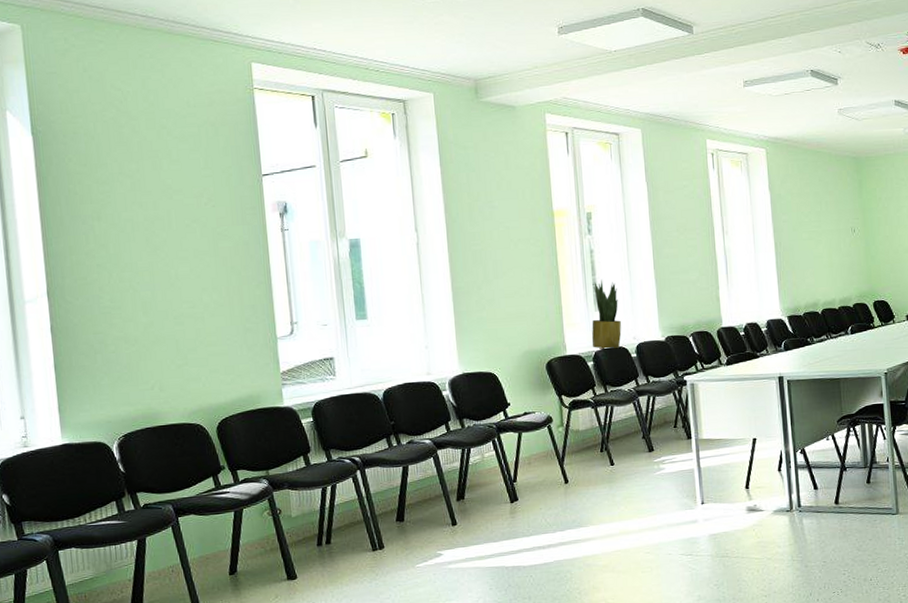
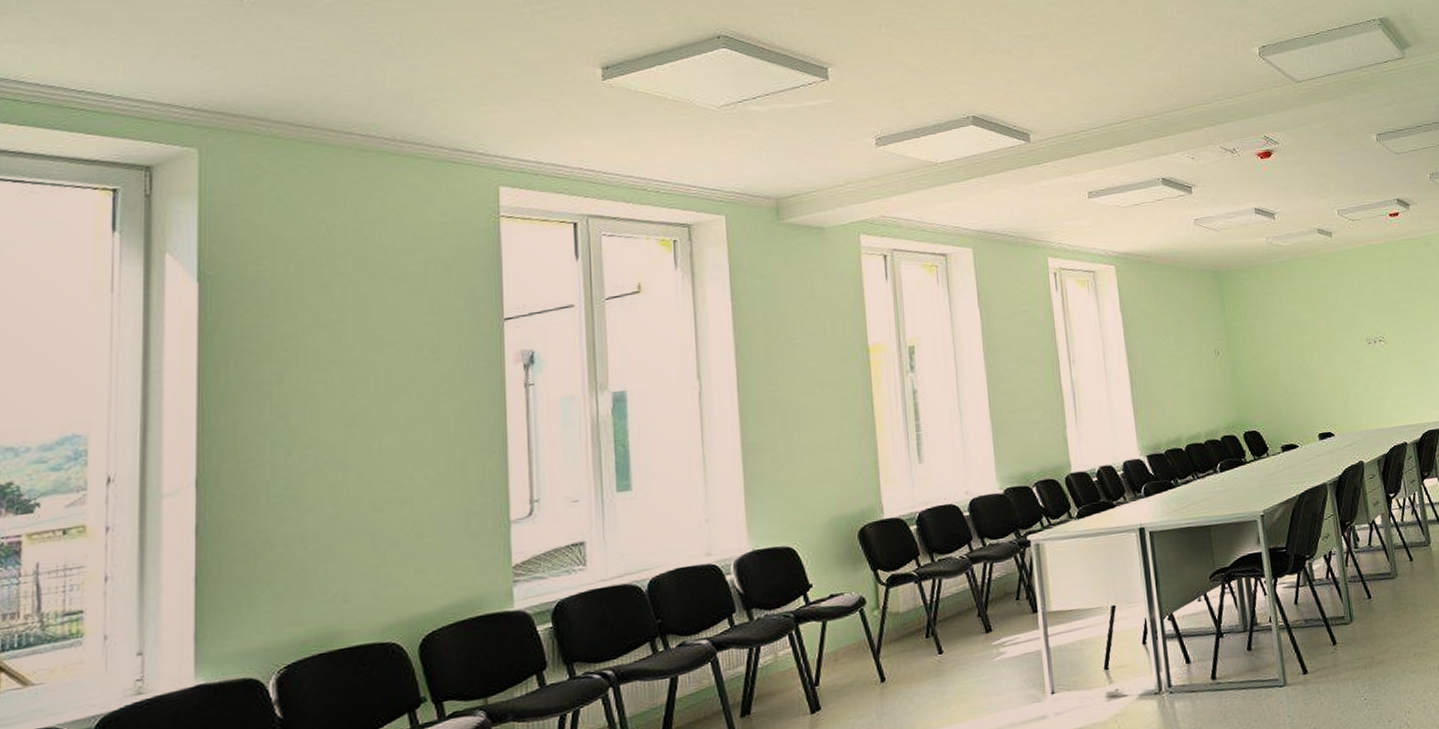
planter: present [591,280,622,349] -> none [914,425,952,509]

